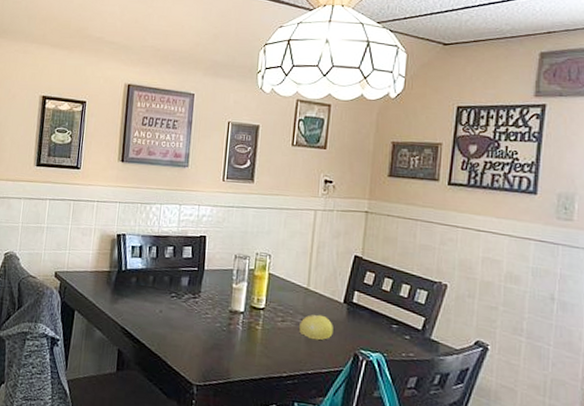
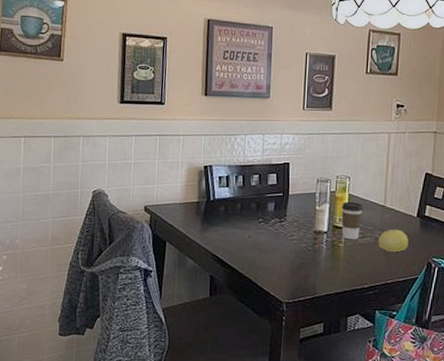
coffee cup: none [259,281,284,324] -> present [341,201,363,240]

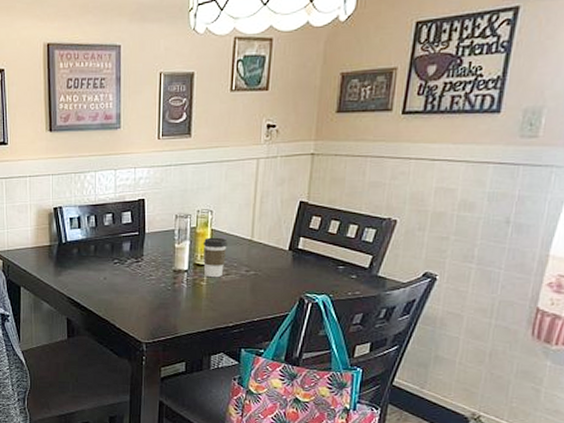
fruit: present [378,229,408,253] -> none [244,264,278,289]

